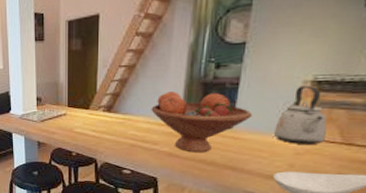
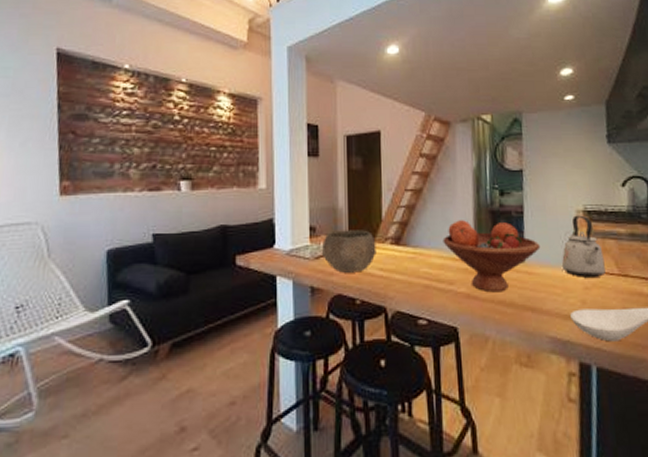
bowl: none [45,100,91,133] -> present [321,230,376,273]

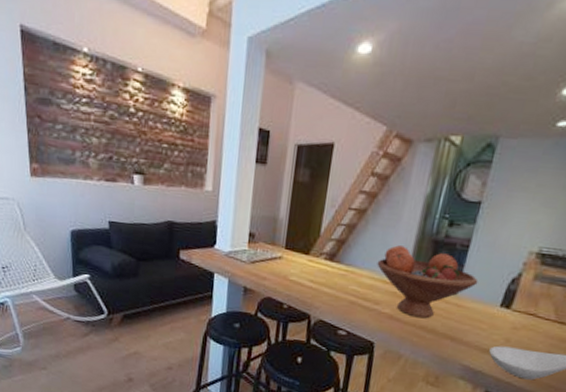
bowl: present [321,230,376,273] -> none [257,239,311,281]
kettle: present [561,215,606,277] -> none [494,256,546,320]

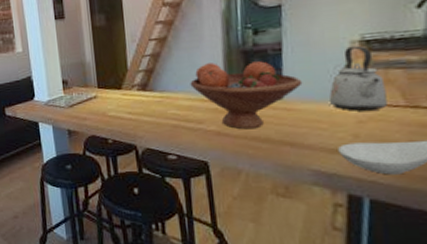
kettle: none [494,256,546,320] -> present [328,45,387,111]

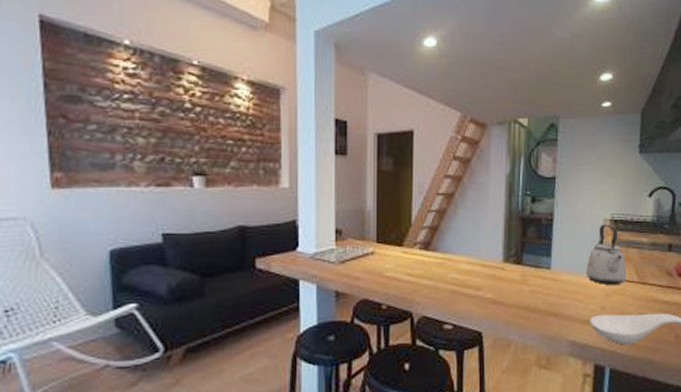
fruit bowl: present [190,61,303,130] -> none [472,226,567,299]

